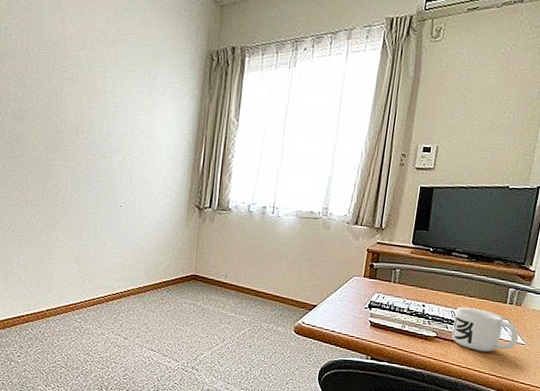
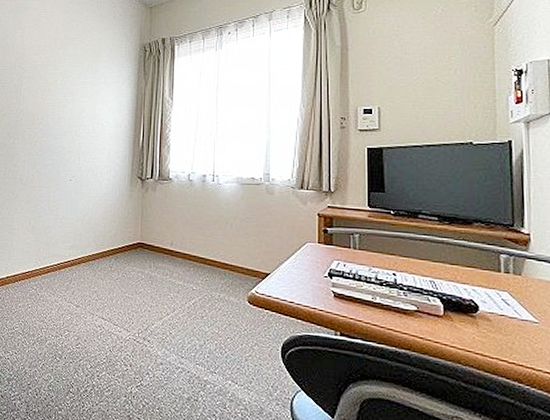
mug: present [451,306,519,352] -> none [436,276,528,331]

